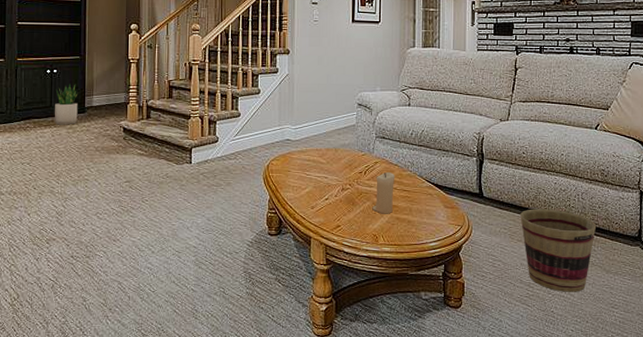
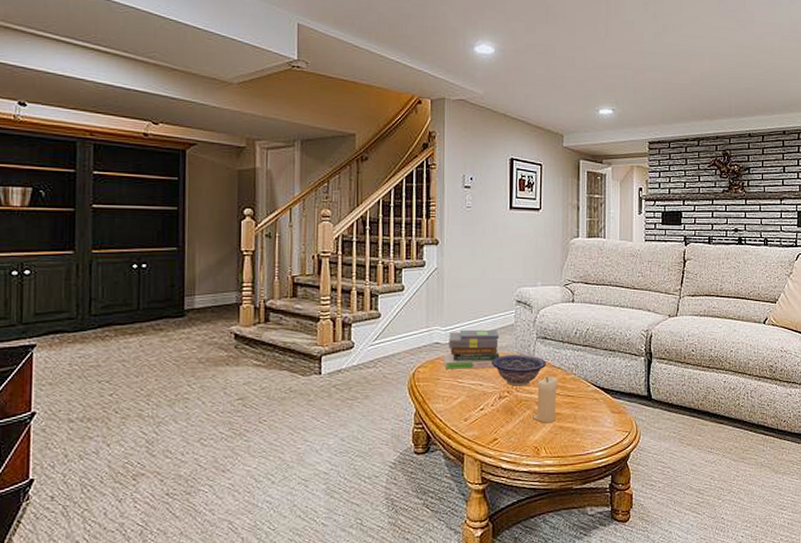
planter: present [54,84,78,125] -> none [143,281,175,333]
books: none [293,128,343,163] -> present [443,329,500,369]
decorative bowl: none [335,151,384,180] -> present [491,354,546,386]
basket: present [520,209,597,292] -> none [690,409,766,497]

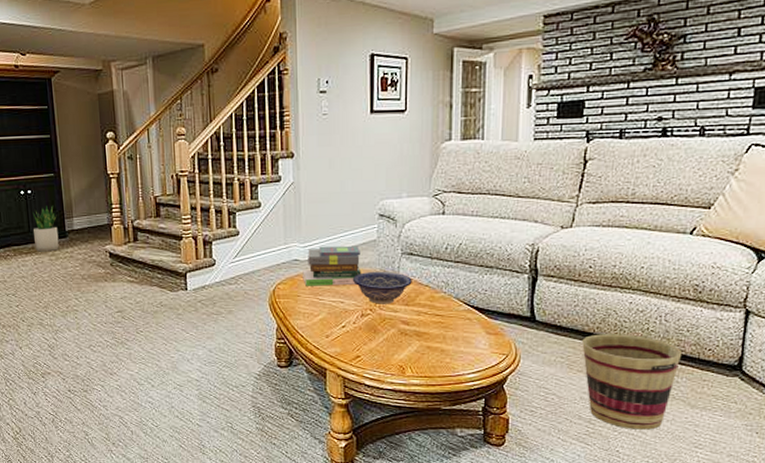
planter: none [143,281,175,333] -> present [32,205,59,252]
candle: present [533,377,558,423] -> none [397,295,426,343]
basket: none [690,409,766,497] -> present [582,334,683,430]

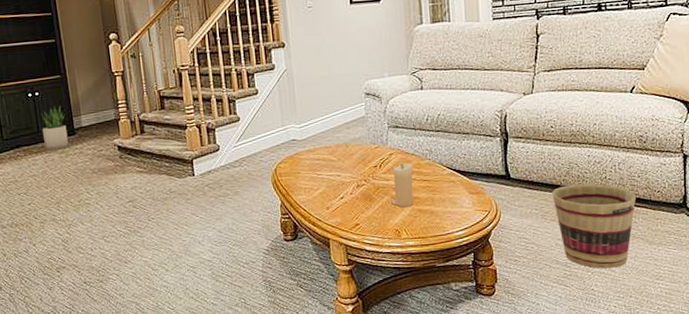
books: present [302,245,362,286] -> none [300,122,354,163]
decorative bowl: present [352,271,412,304] -> none [346,144,400,175]
candle: none [397,295,426,343] -> present [391,163,414,208]

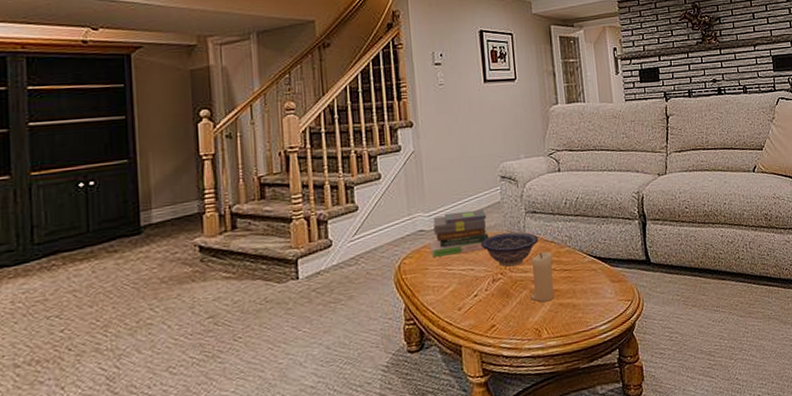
planter: present [40,105,69,151] -> none [93,197,131,256]
books: none [300,122,354,163] -> present [429,209,489,257]
decorative bowl: none [346,144,400,175] -> present [480,231,538,267]
basket: present [552,183,637,269] -> none [691,264,768,355]

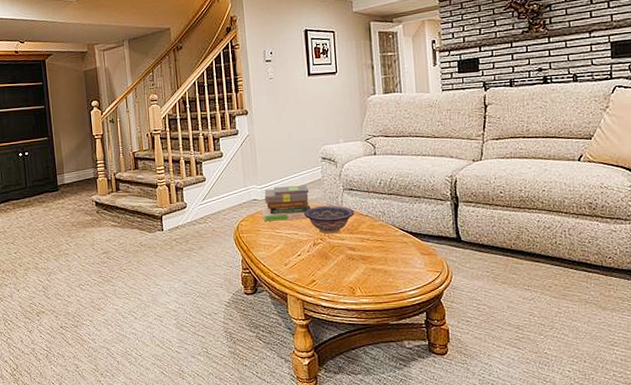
candle: present [530,251,554,303] -> none [346,224,368,266]

